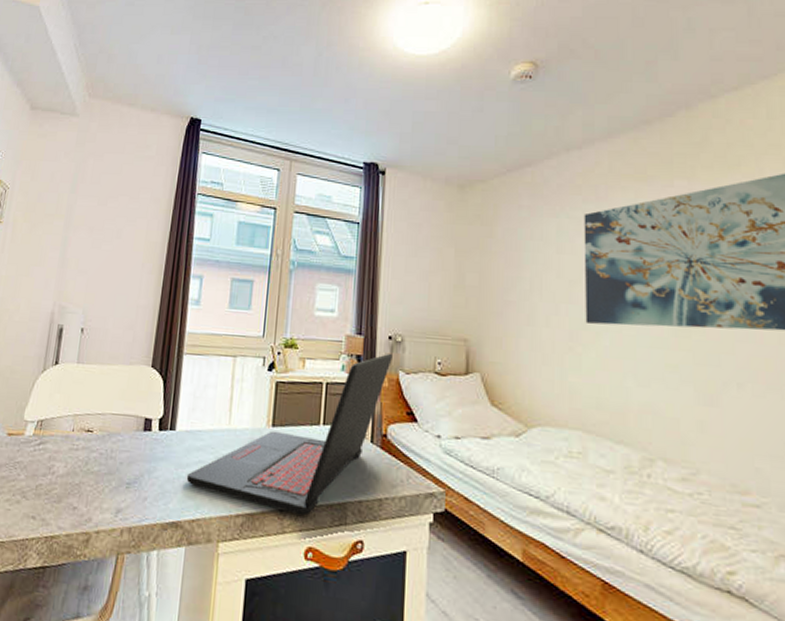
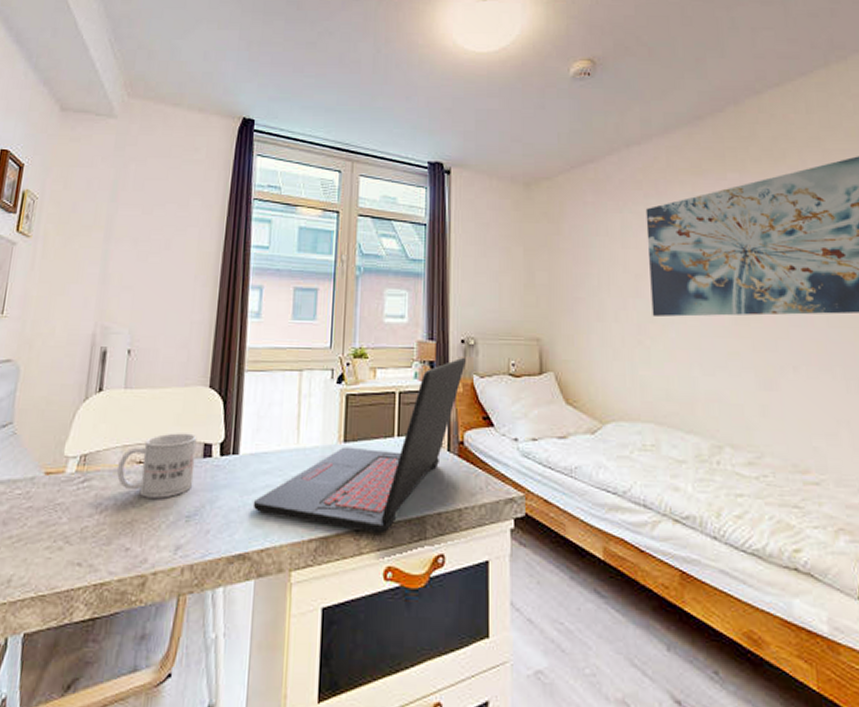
mug: none [68,406,139,465] -> present [117,433,197,498]

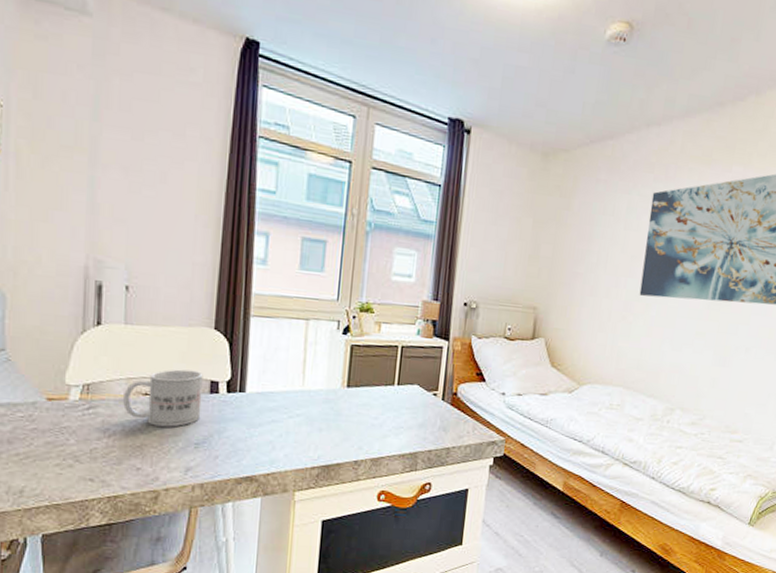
laptop: present [253,357,466,534] -> none [259,318,467,465]

